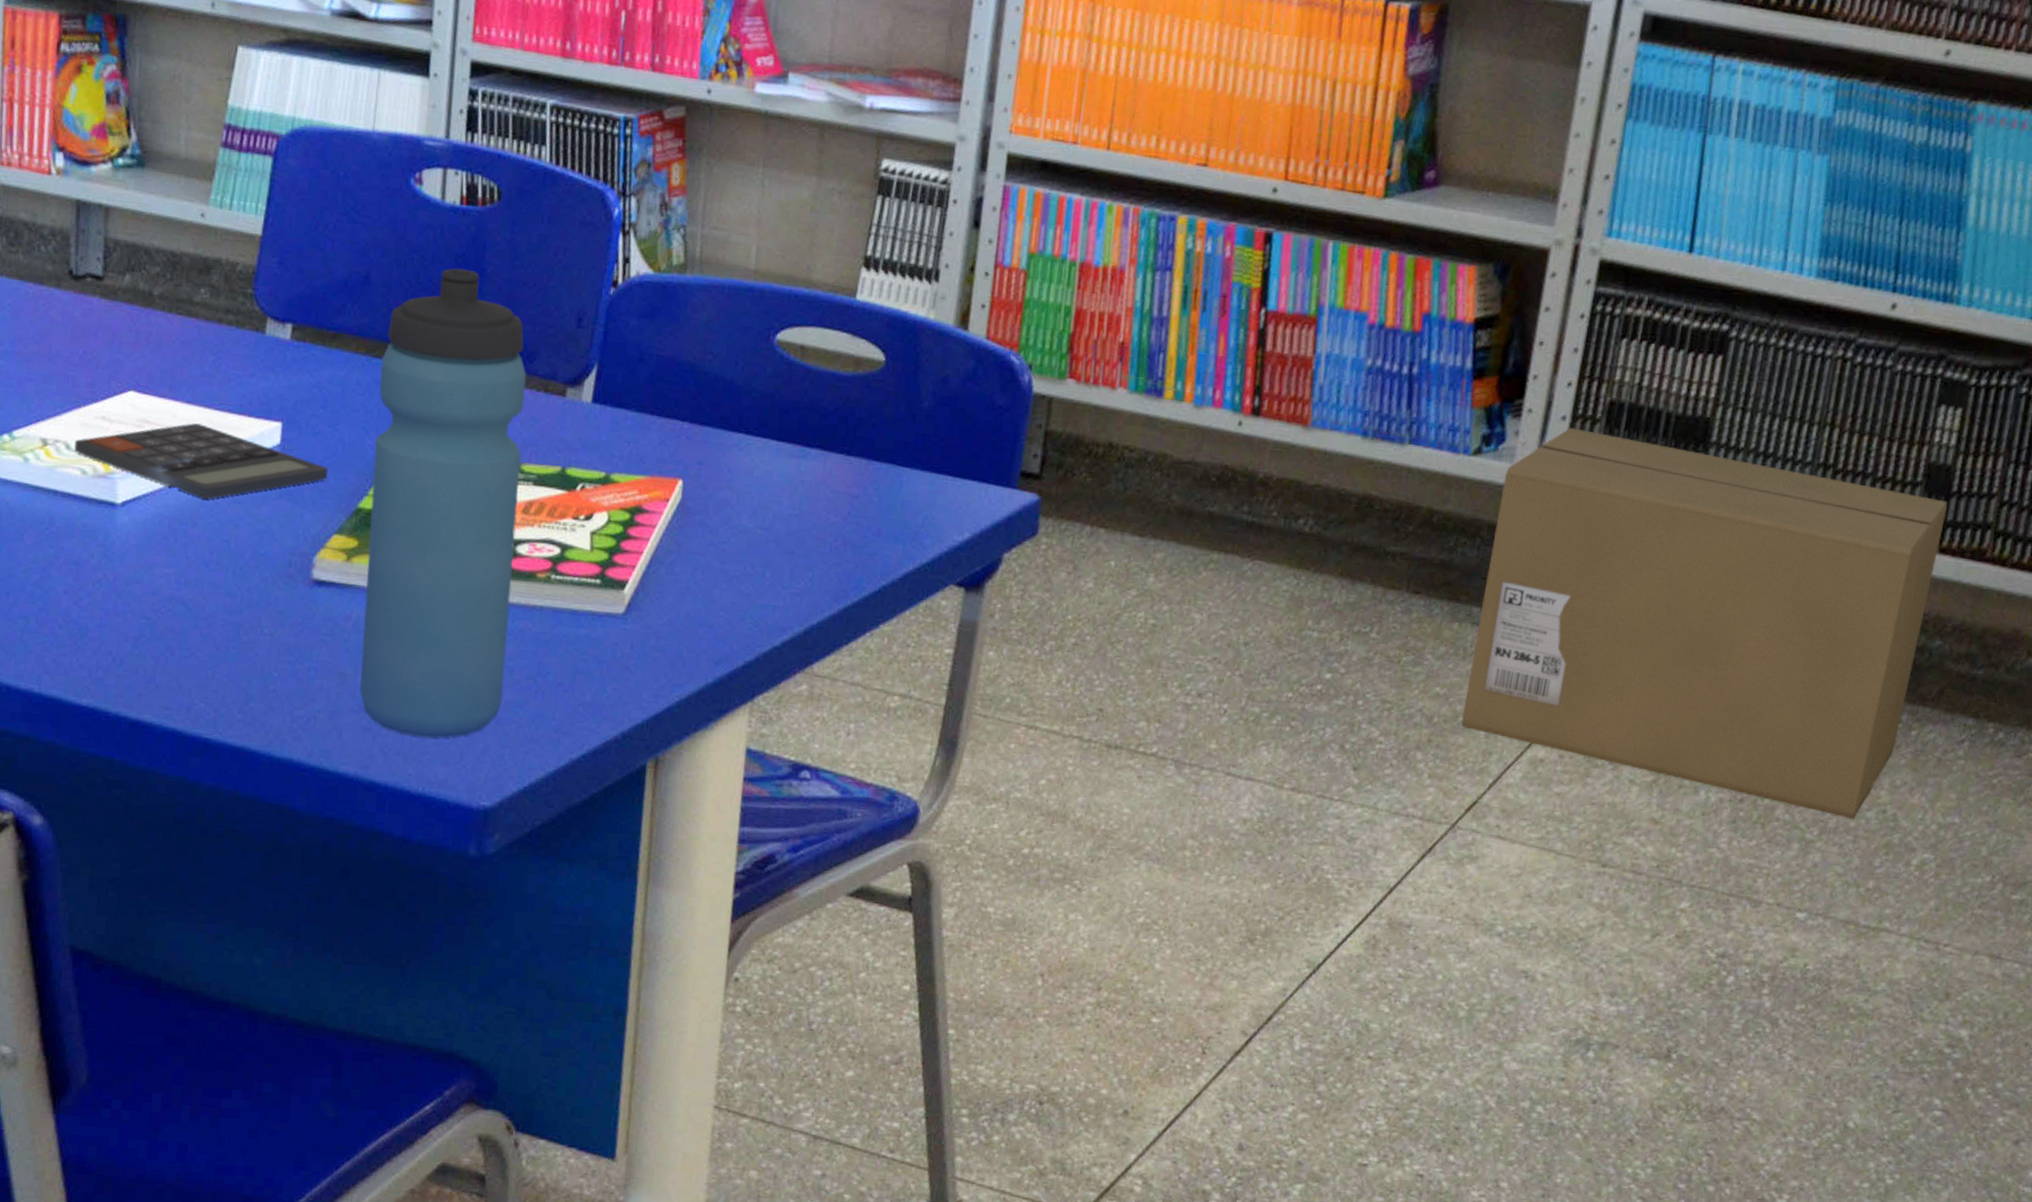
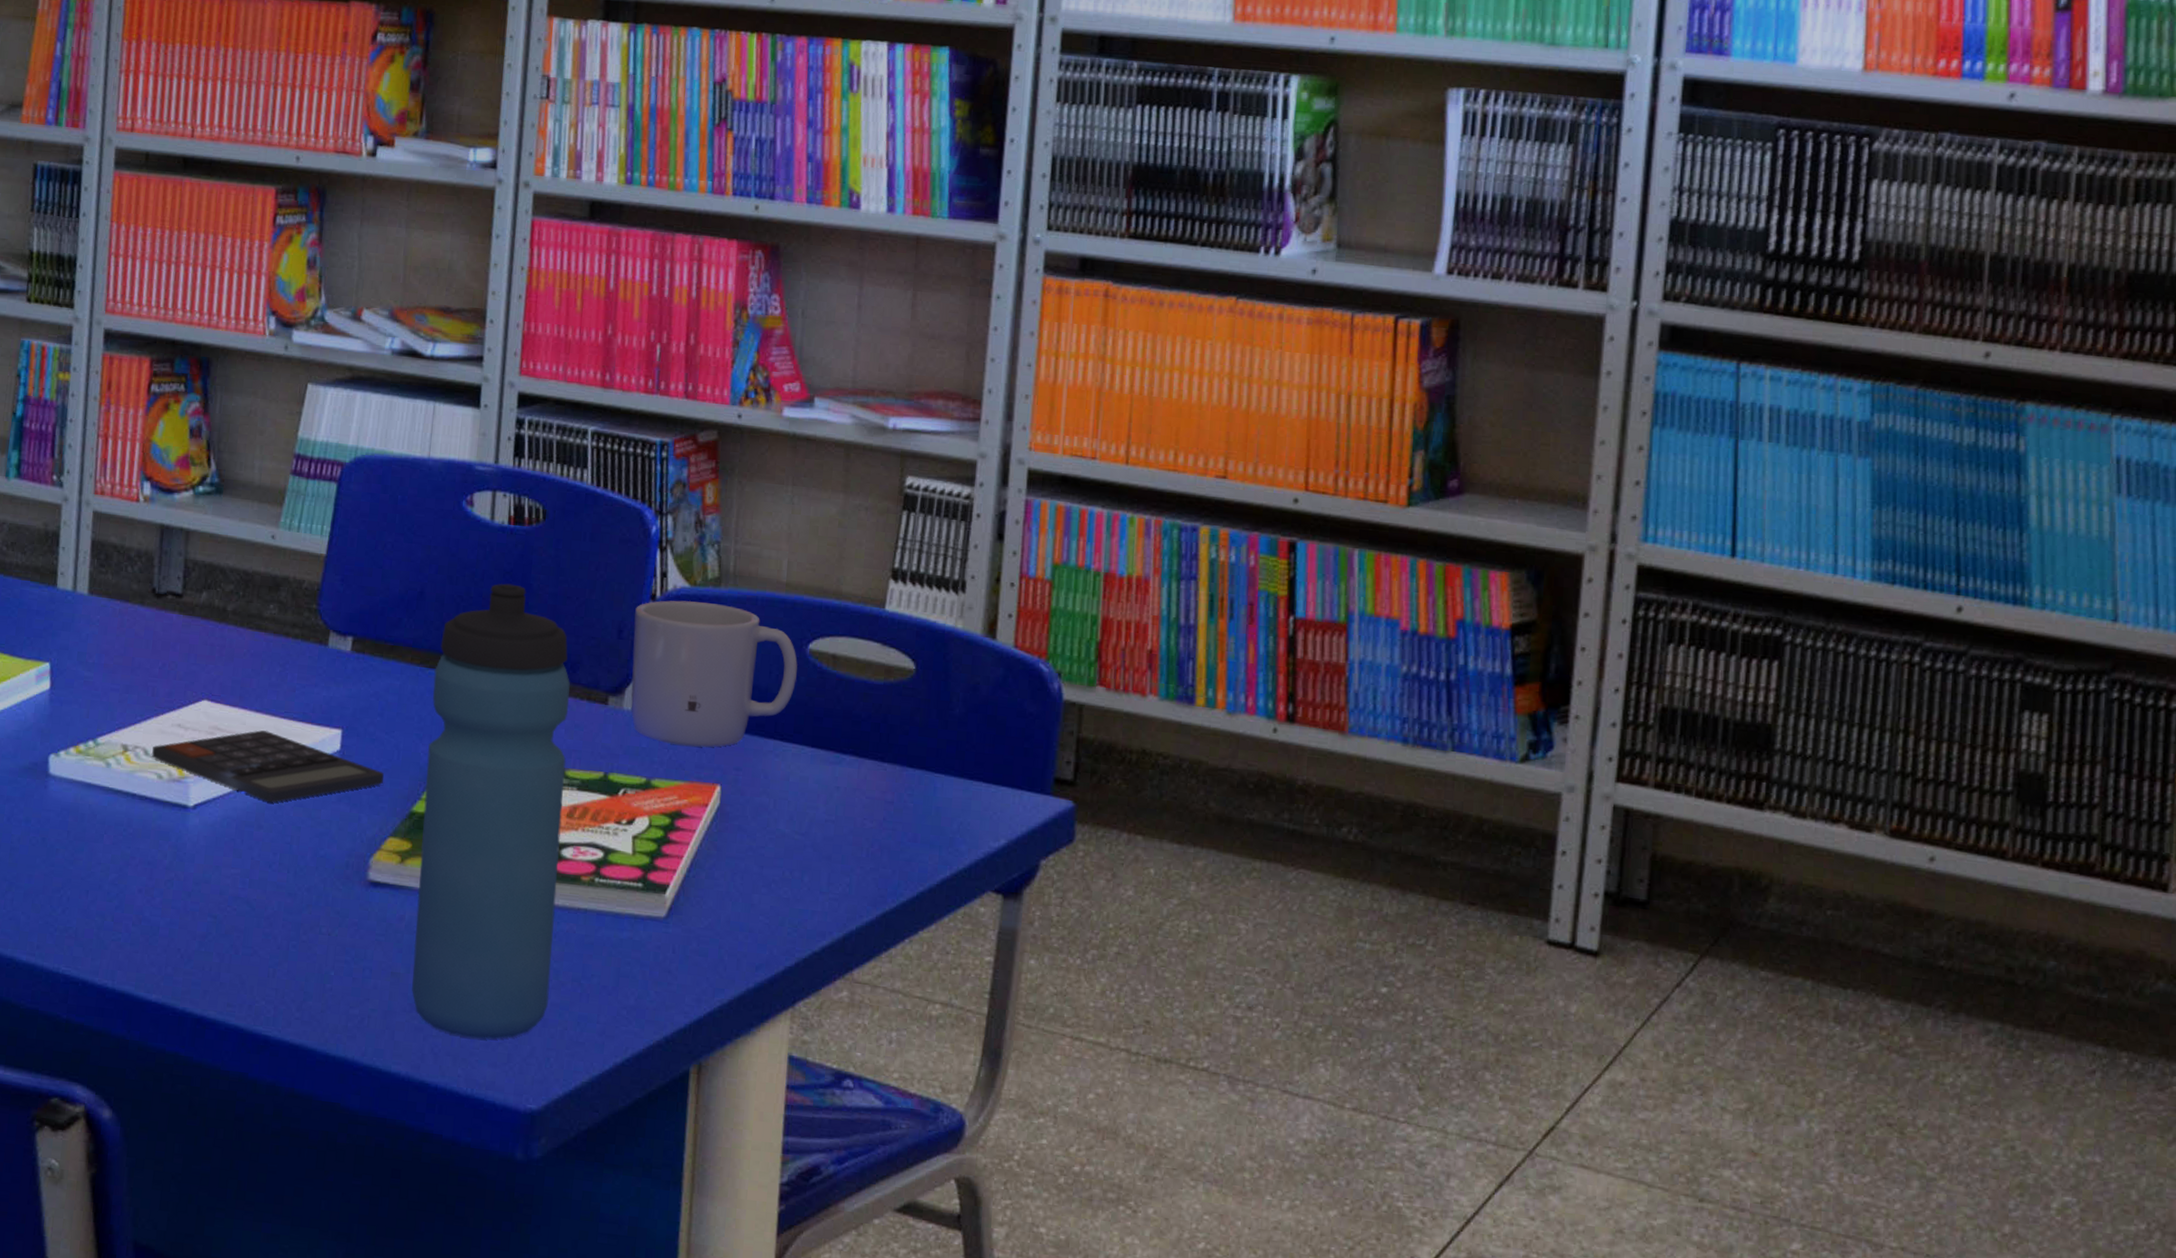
mug: none [590,287,765,441] -> present [631,600,798,748]
box: present [1461,427,1948,819] -> none [1530,734,2045,1156]

